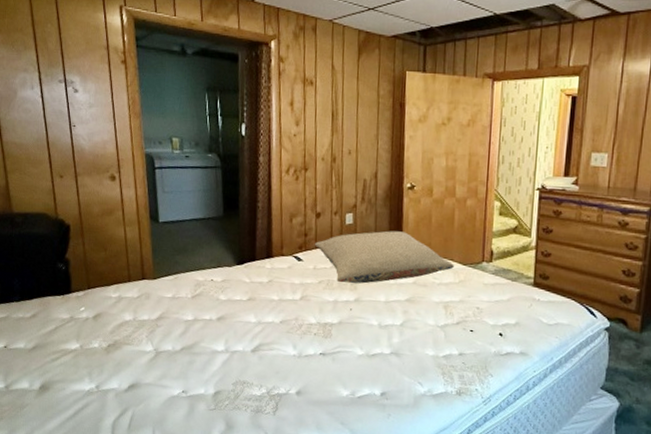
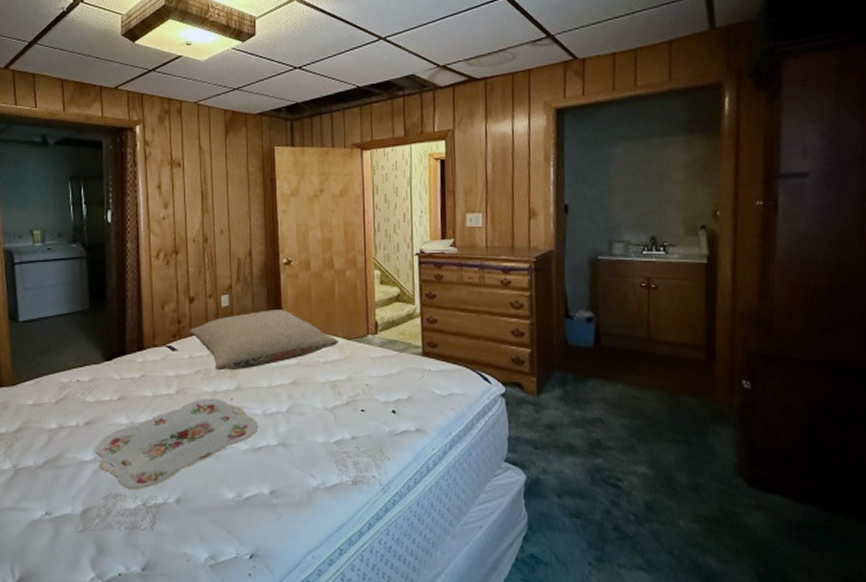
serving tray: none [226,306,375,380] -> present [95,398,259,489]

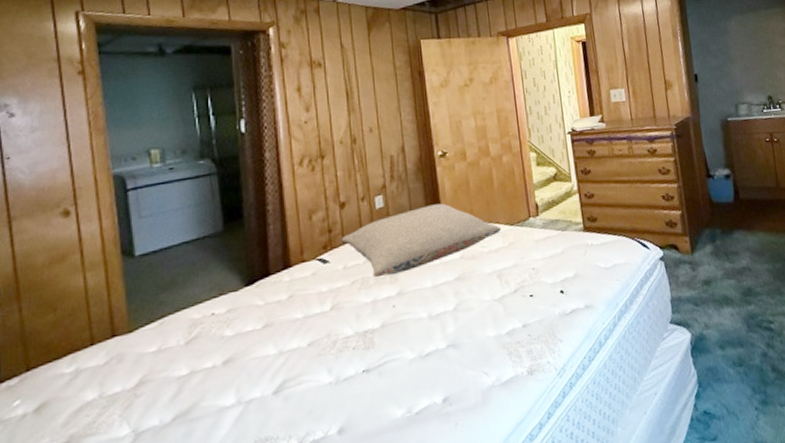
serving tray: present [95,398,259,489] -> none [237,308,426,430]

